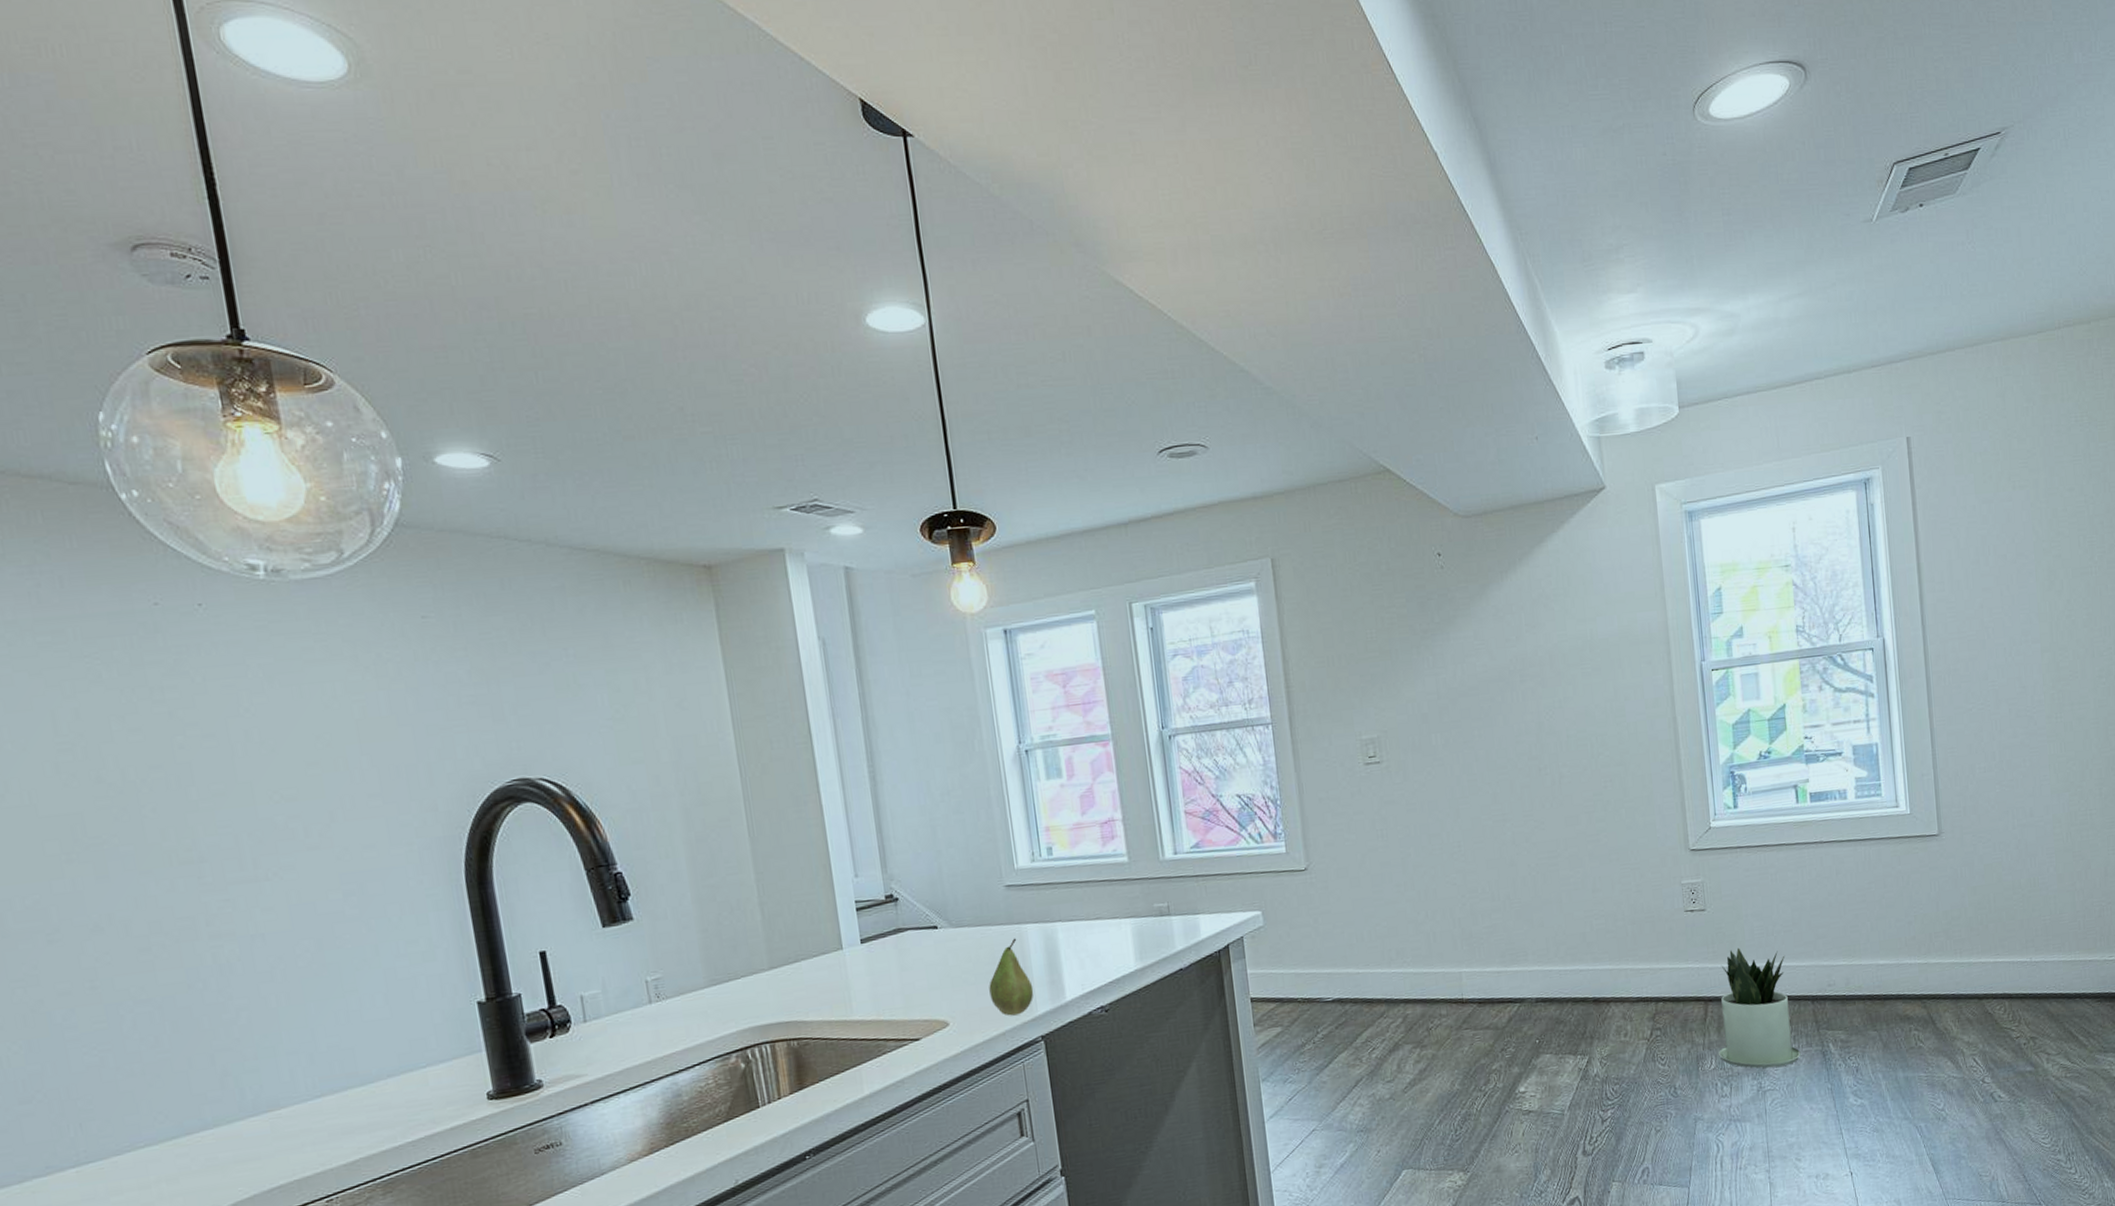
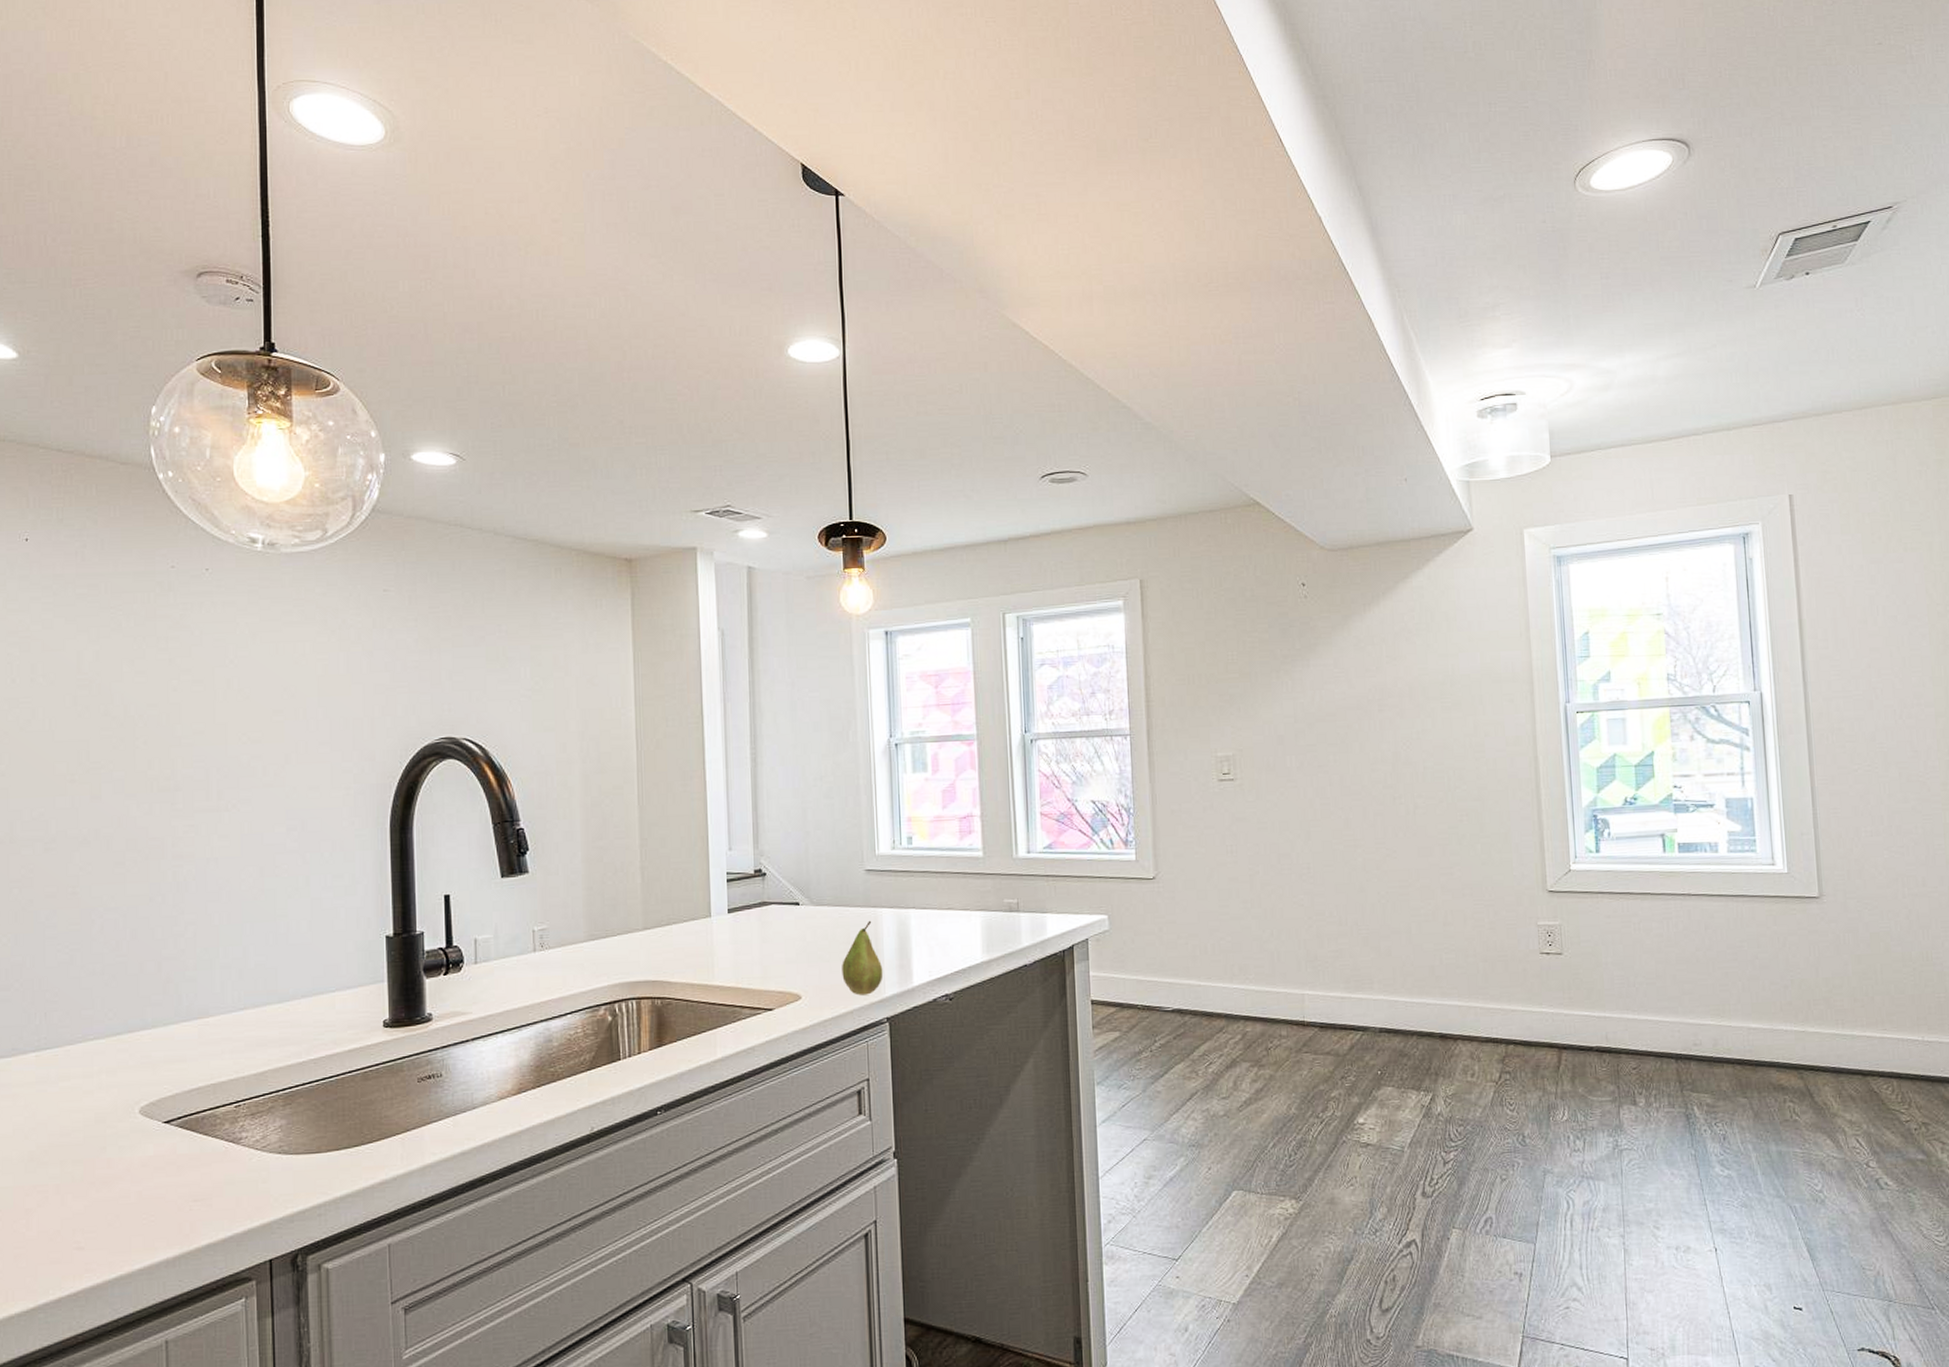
planter: present [1719,948,1801,1068] -> none [1572,996,1662,1126]

